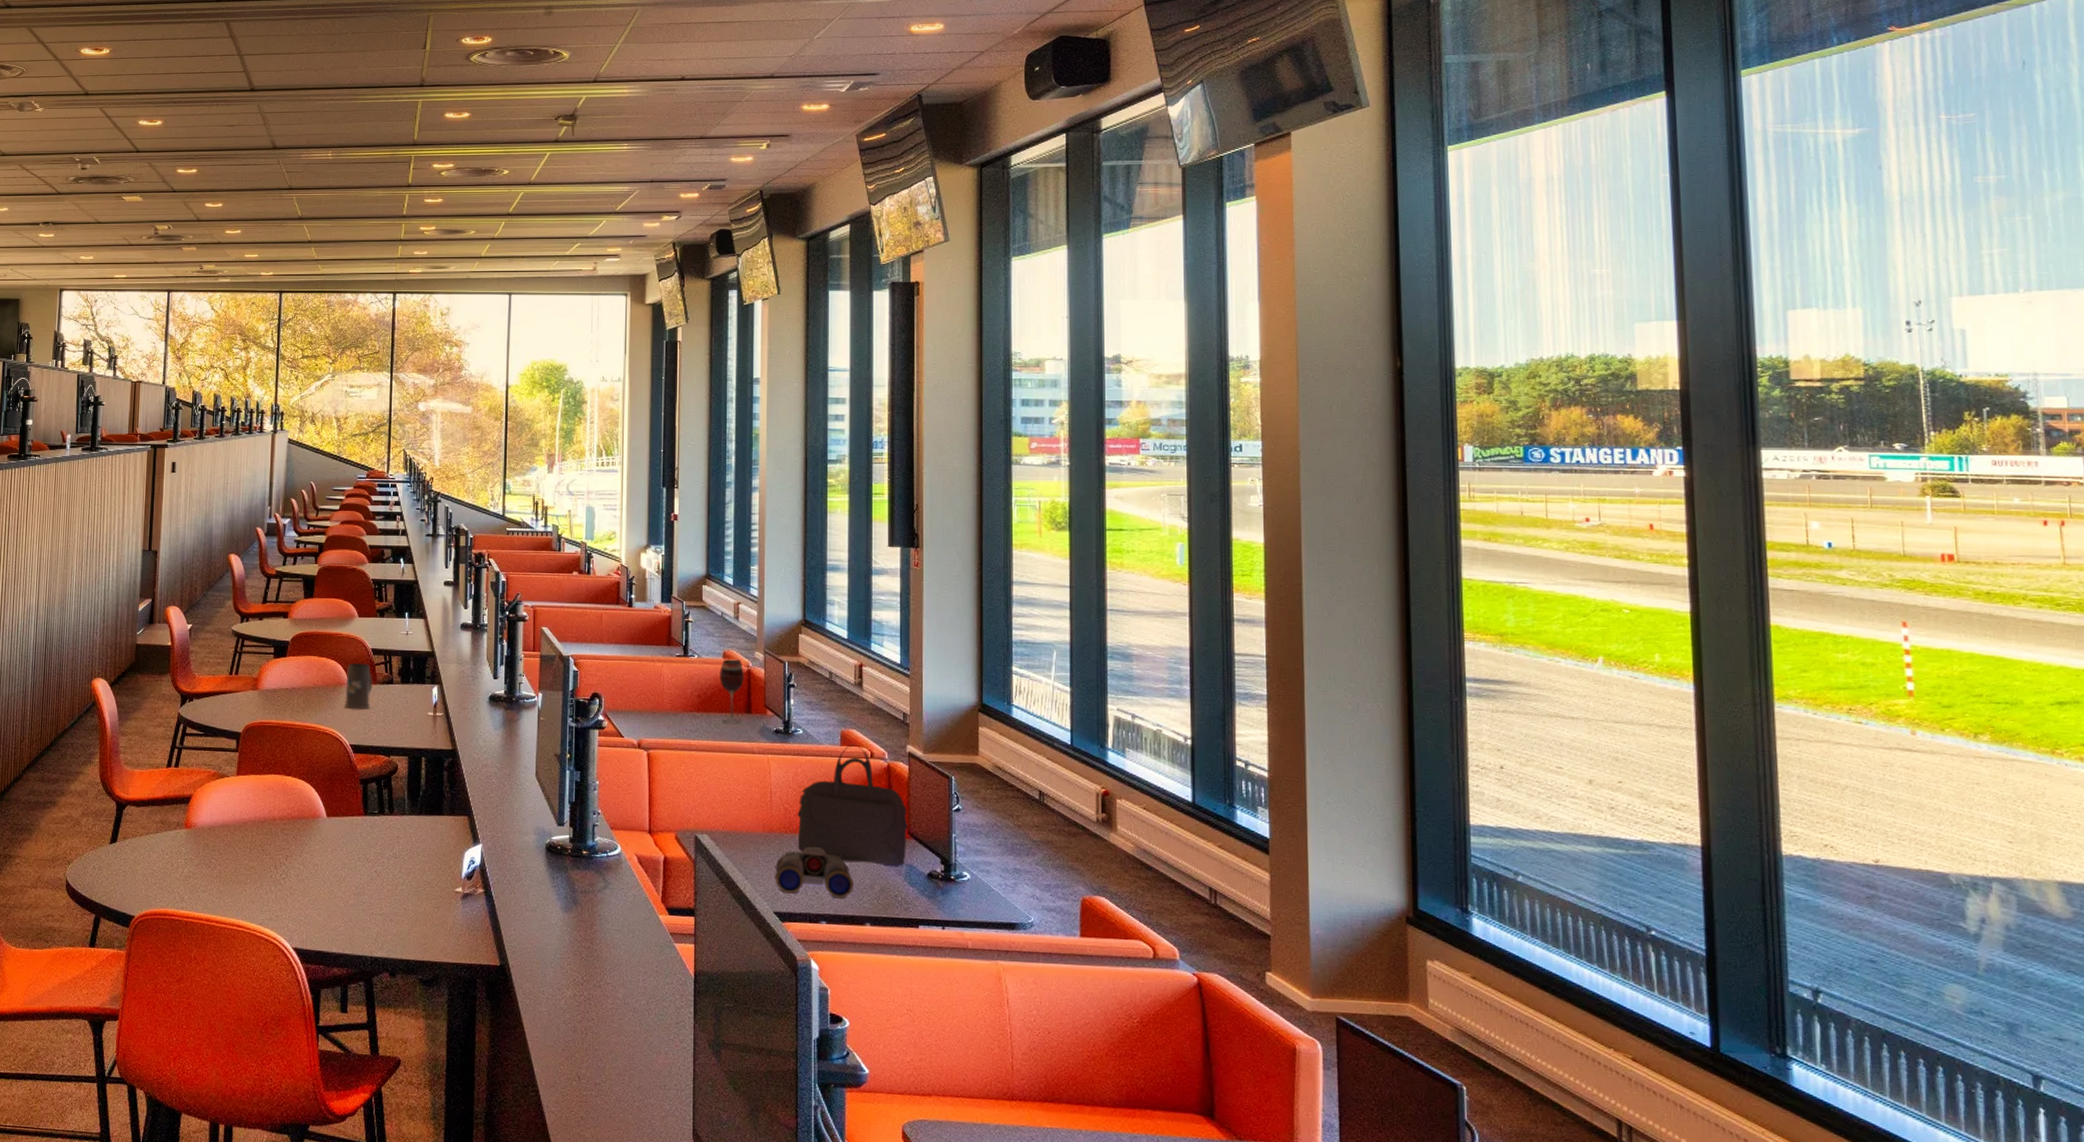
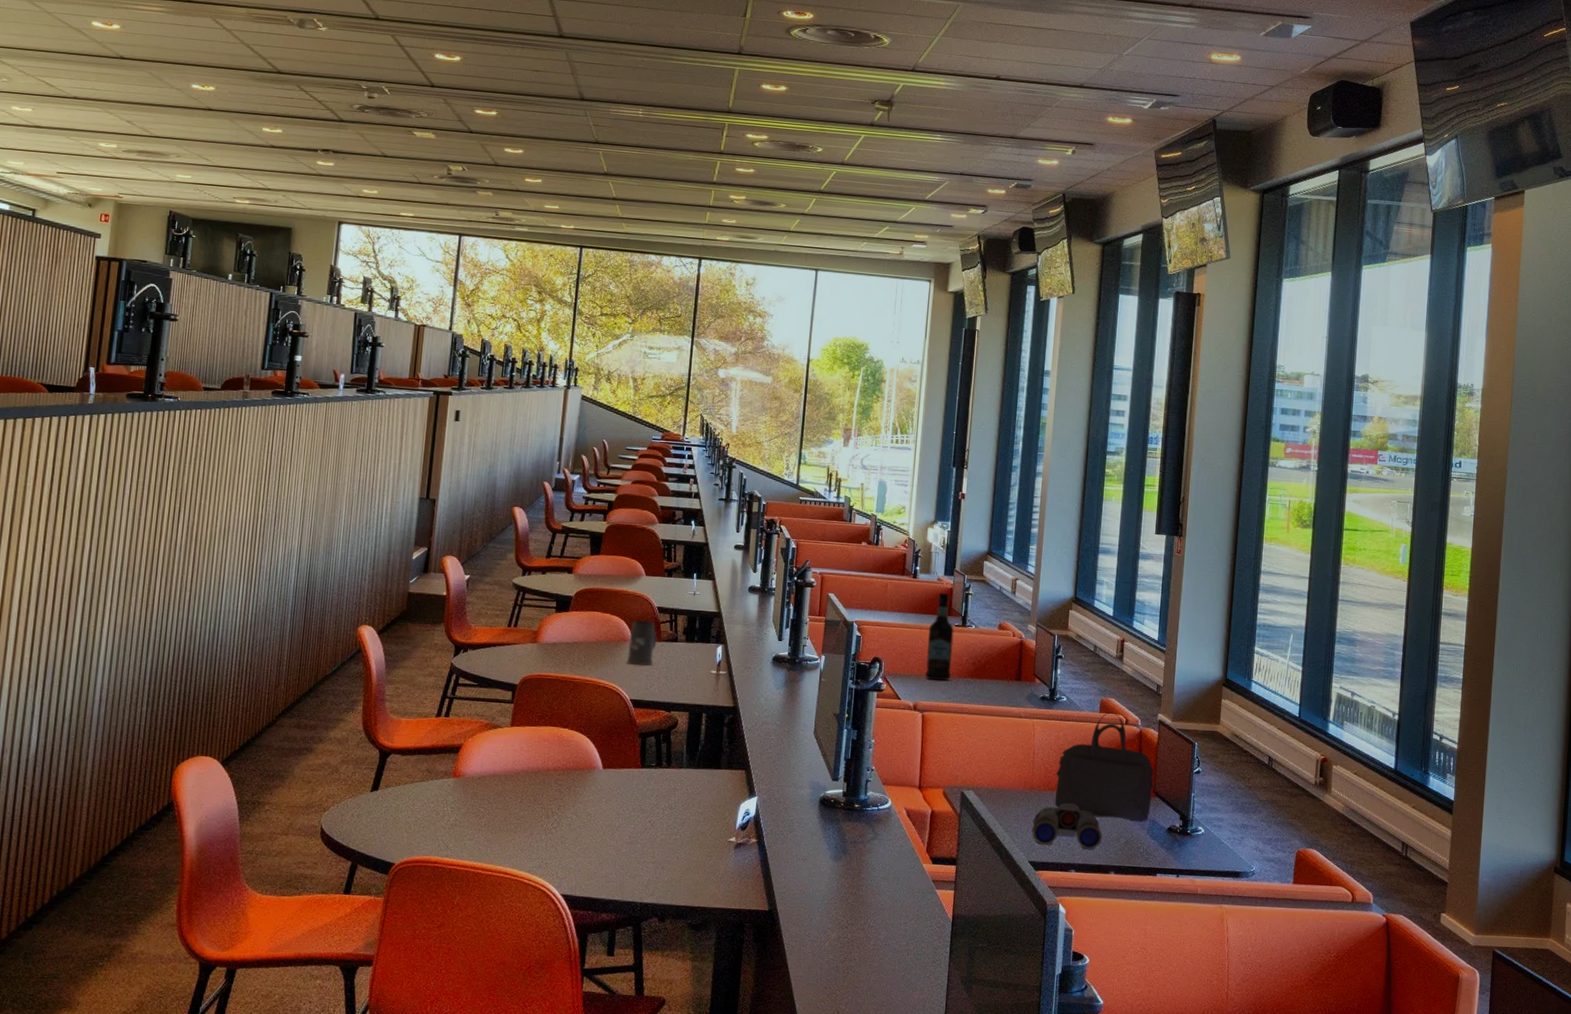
root beer: none [647,622,676,715] -> present [925,593,954,681]
wineglass: present [720,659,745,725] -> none [992,630,1018,692]

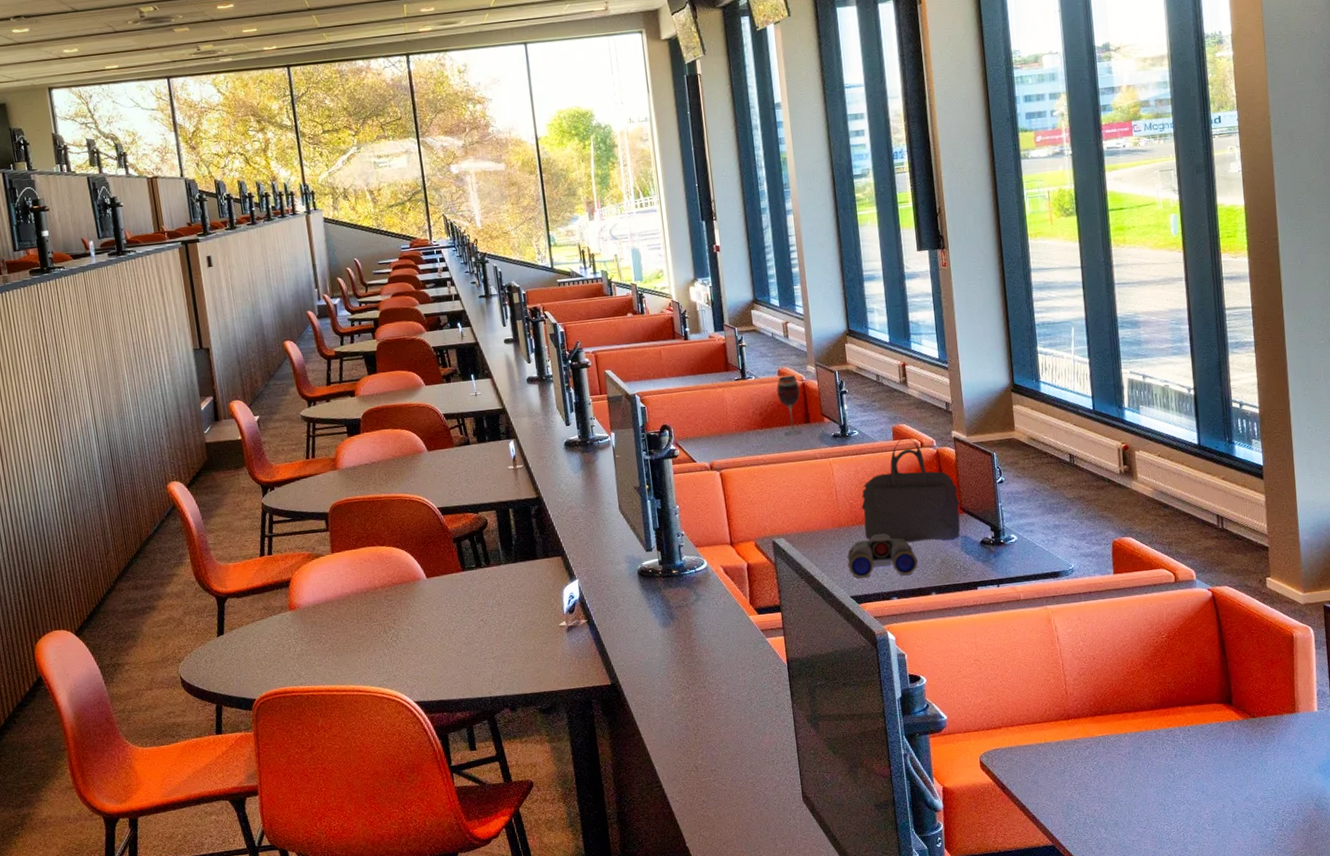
beer mug: present [627,619,657,667] -> none [422,428,451,476]
root beer: present [925,593,954,681] -> none [709,349,741,438]
wineglass: none [992,630,1018,692] -> present [776,375,803,437]

